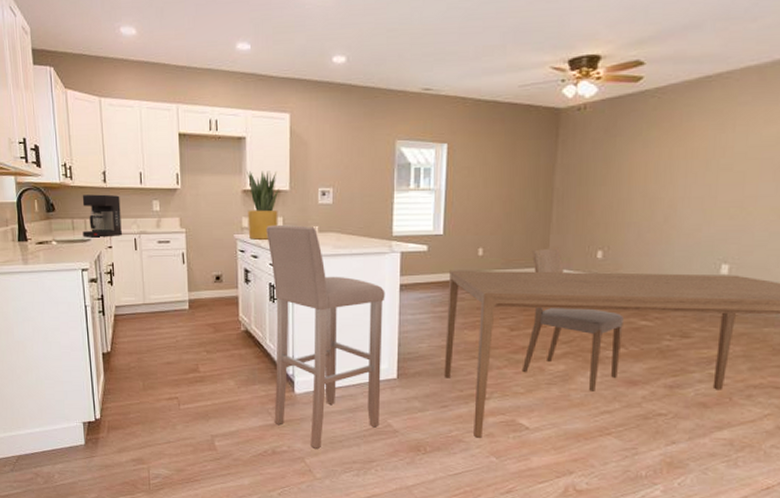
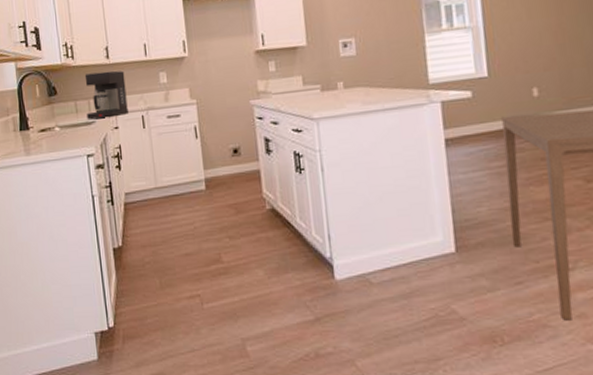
planter: present [247,170,279,240] -> none [258,26,298,104]
bar stool: present [266,224,385,449] -> none [285,82,442,347]

